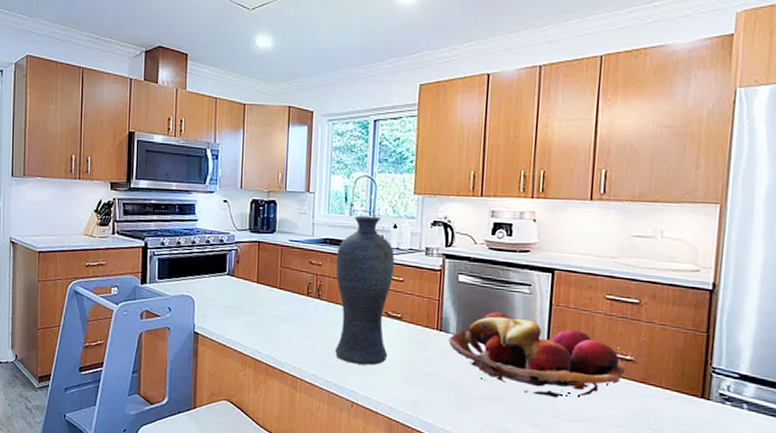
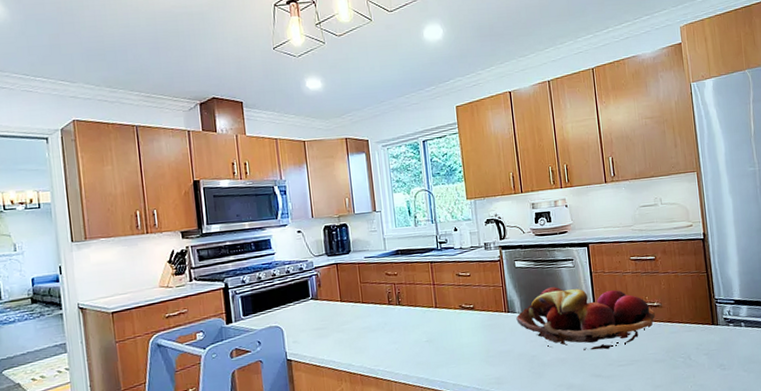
vase: present [335,215,395,366] -> none [409,223,468,358]

